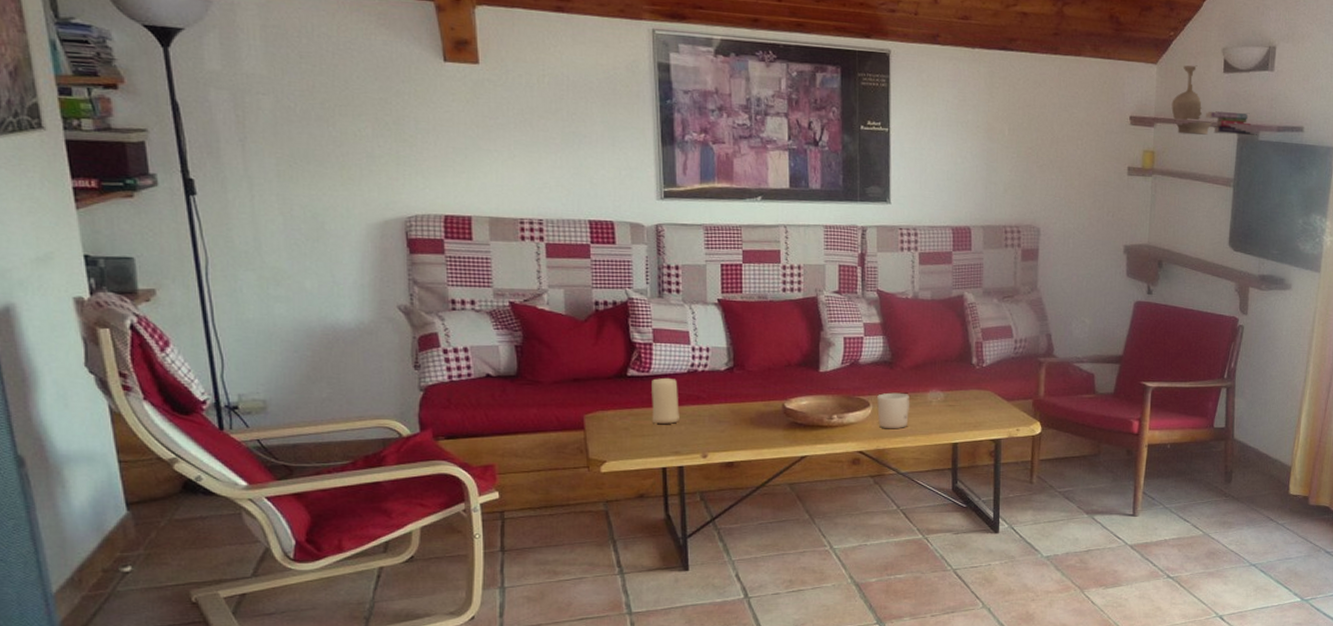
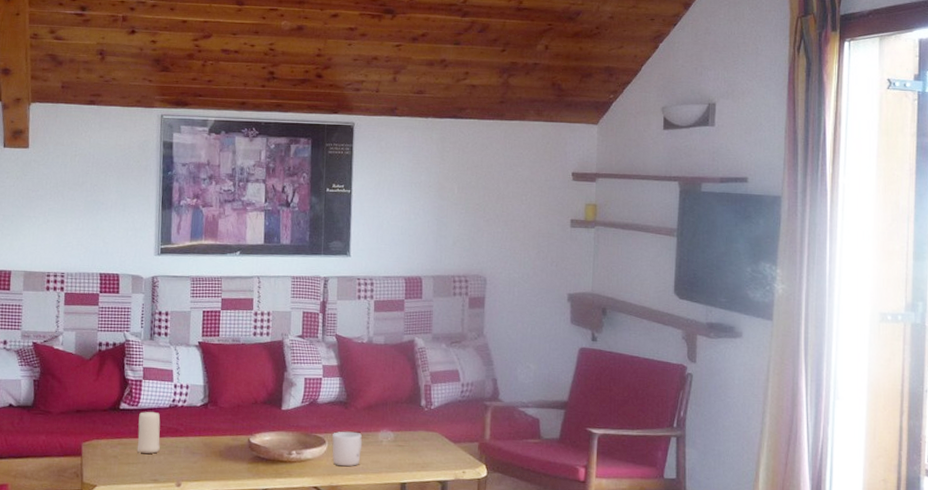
vase: present [1171,65,1217,135] -> none [612,124,658,188]
books: present [1206,111,1257,136] -> none [647,165,699,187]

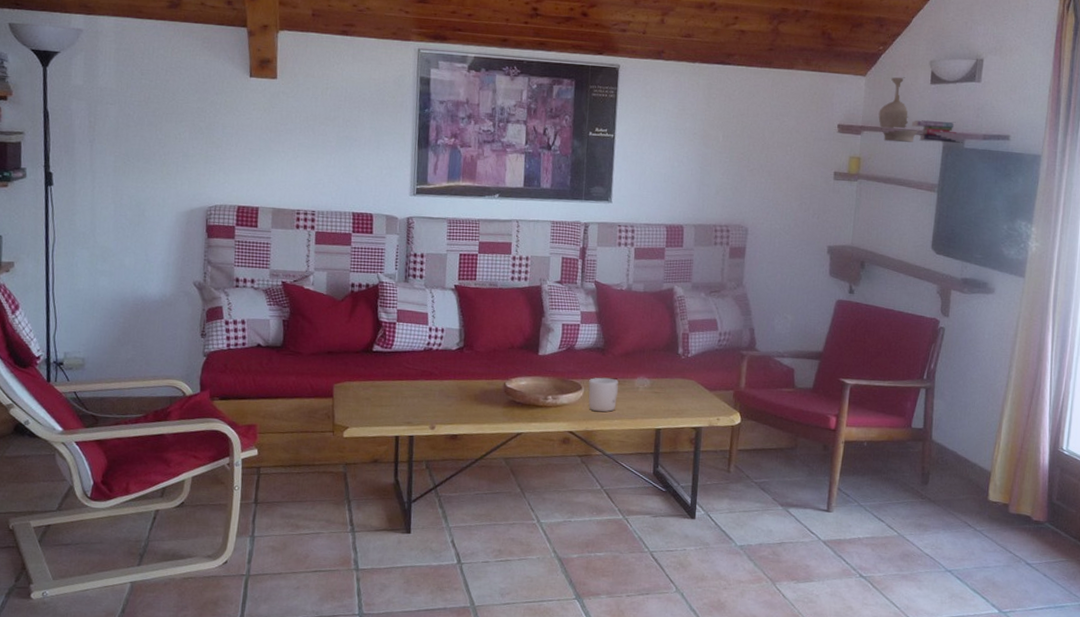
candle: present [136,411,161,454] -> none [390,354,415,396]
vase: none [612,124,658,188] -> present [878,77,923,143]
books: none [647,165,699,187] -> present [912,120,962,143]

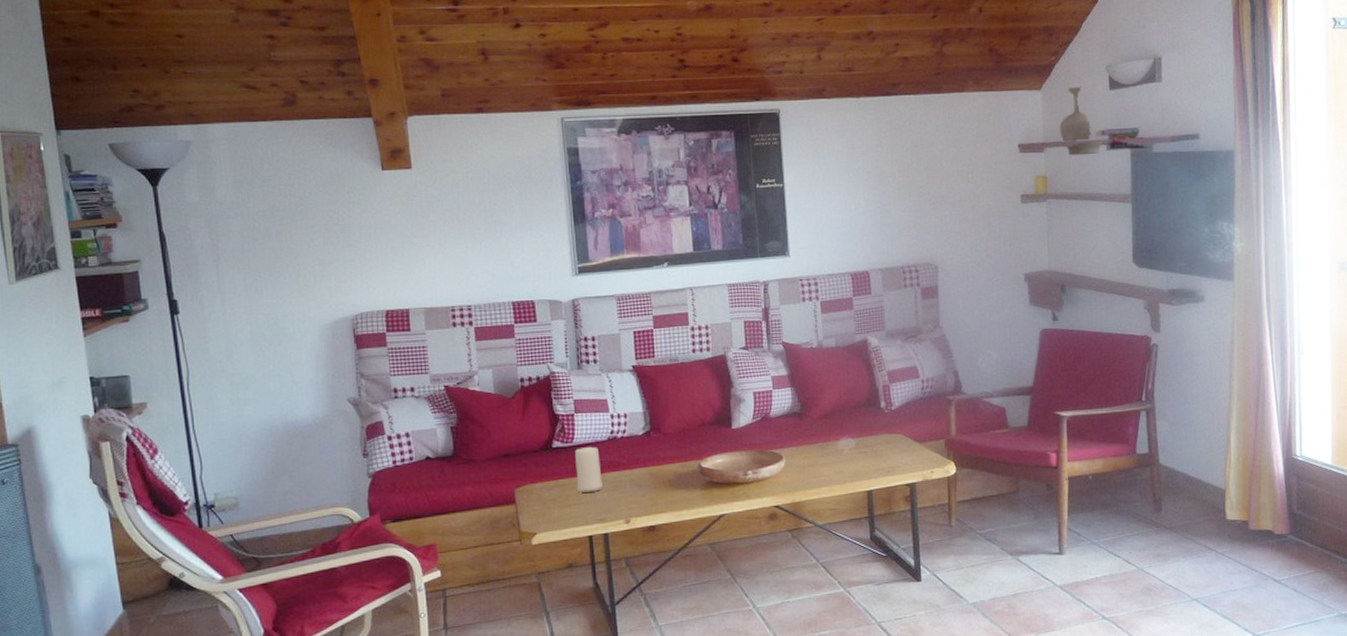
candle: none [390,354,415,396] -> present [575,446,602,493]
mug: present [588,377,619,413] -> none [790,443,823,481]

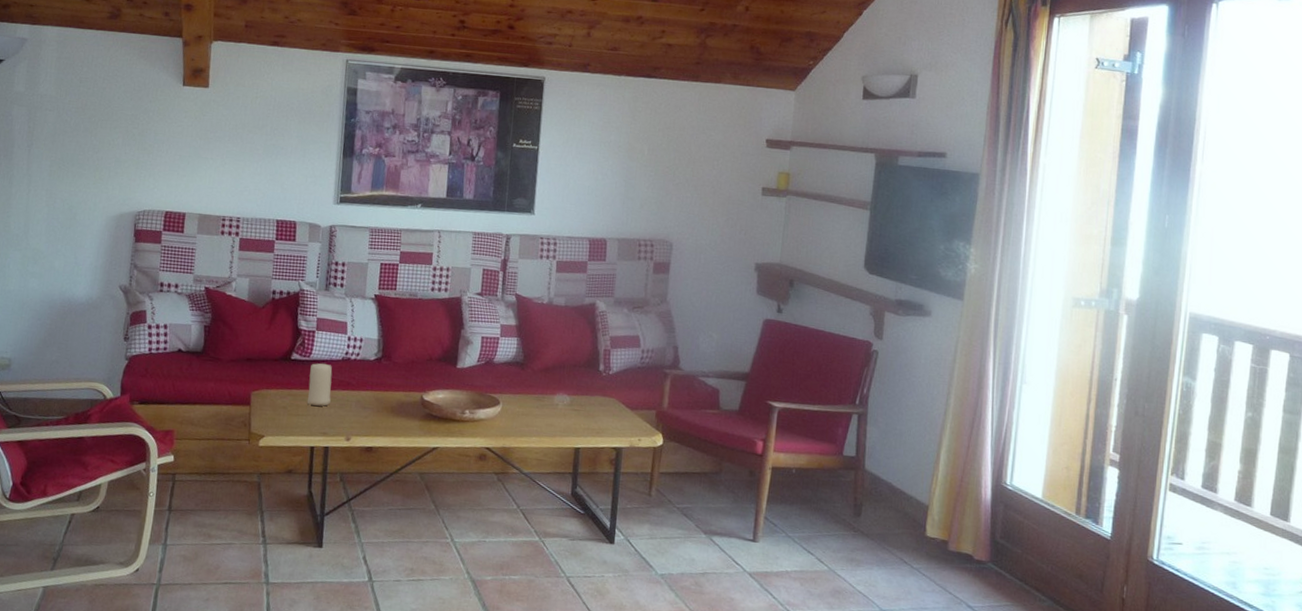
vase: present [1059,86,1107,156] -> none [808,92,855,159]
books: present [1096,126,1151,151] -> none [843,136,896,160]

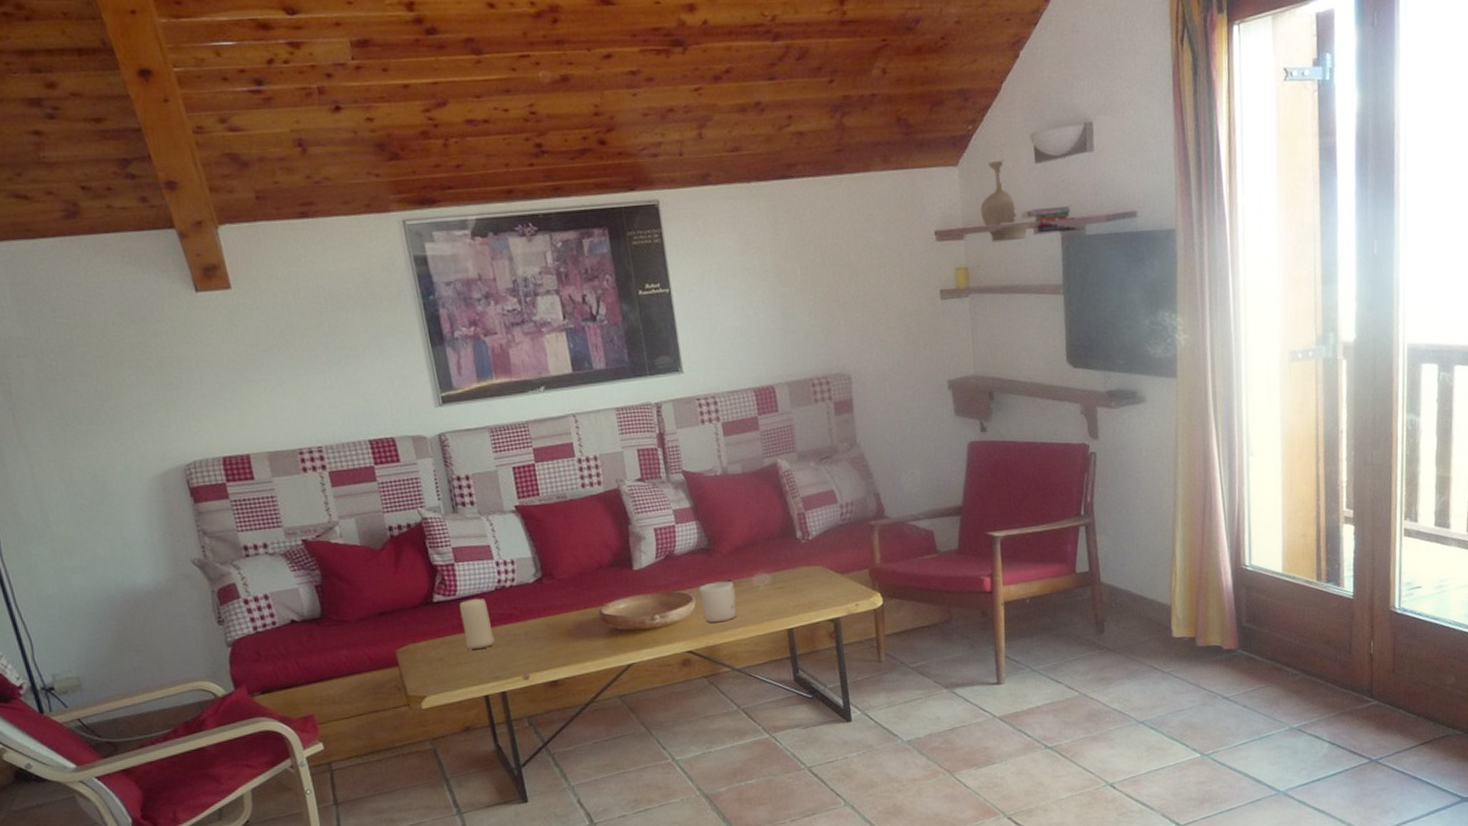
mug: none [506,392,538,429] -> present [699,581,737,623]
vase: none [808,92,855,159] -> present [980,159,1033,243]
books: none [843,136,896,160] -> present [1021,205,1083,235]

